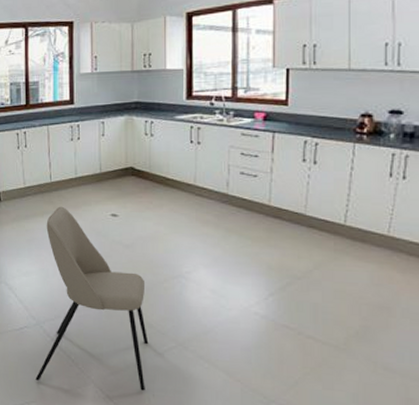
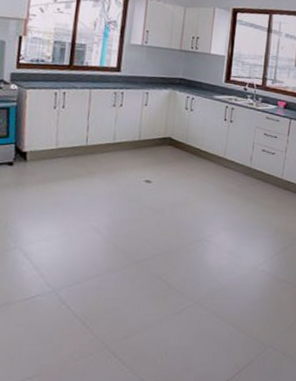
dining chair: present [35,206,149,391] -> none [42,170,171,352]

